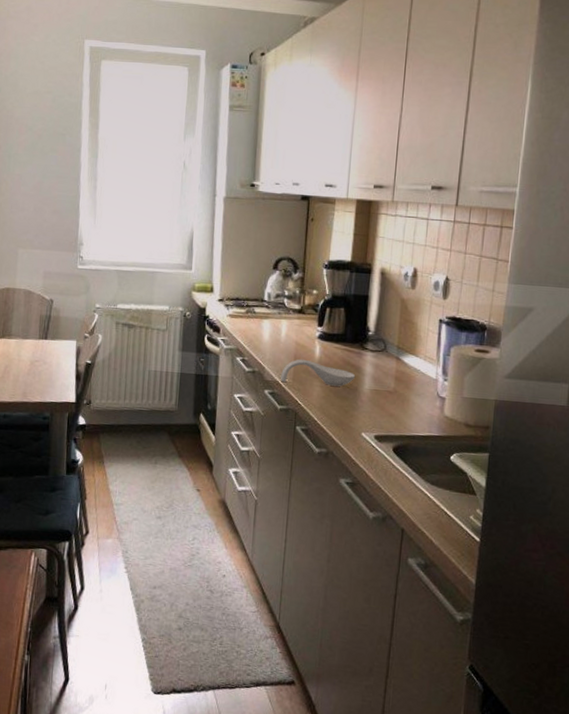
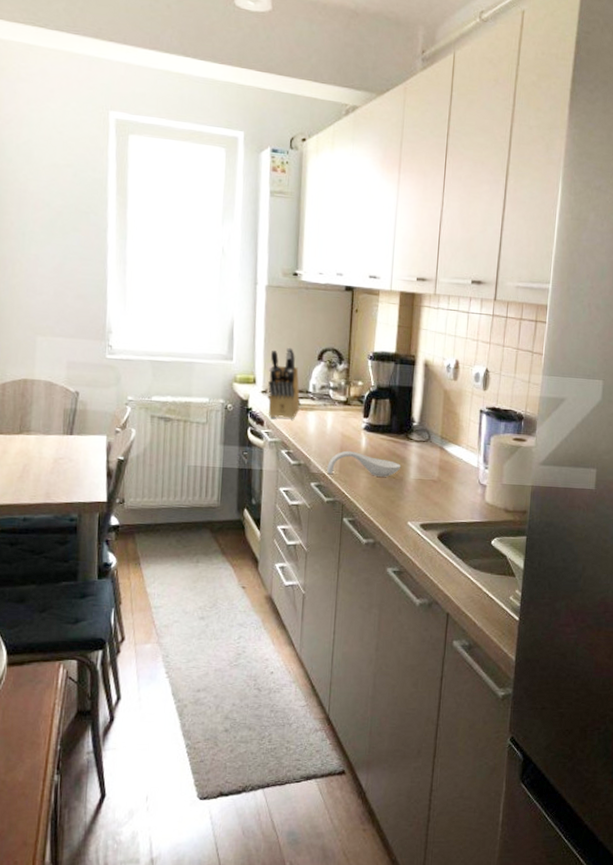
knife block: none [224,256,255,327] -> present [268,347,300,419]

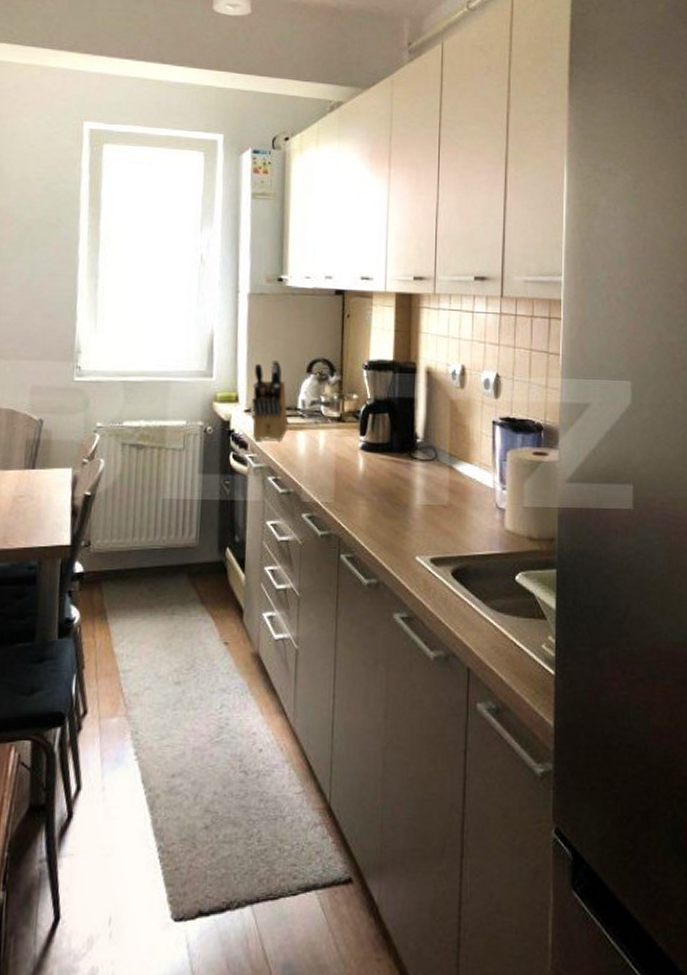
spoon rest: present [327,450,401,477] -> none [320,474,406,504]

